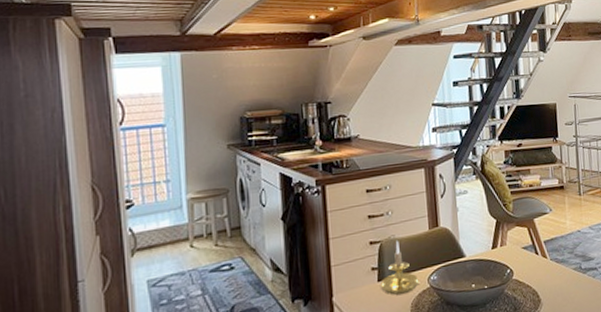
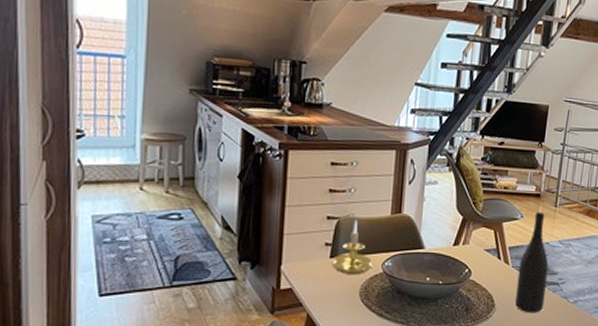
wine bottle: none [556,202,587,303] -> present [515,211,549,313]

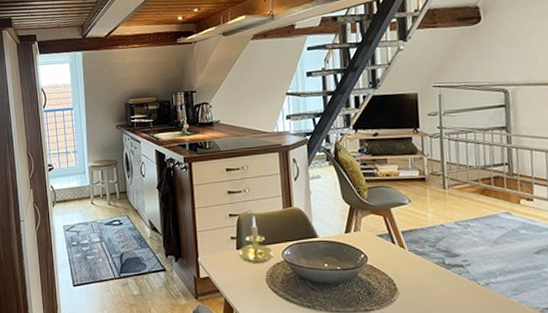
wine bottle: present [515,211,549,313] -> none [415,195,451,297]

